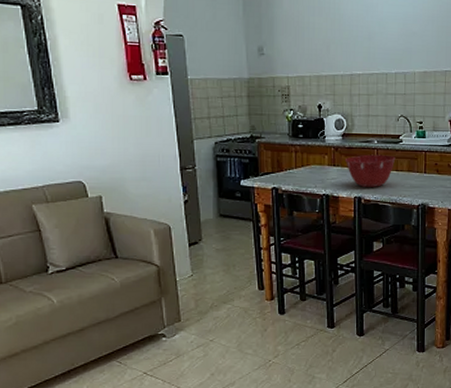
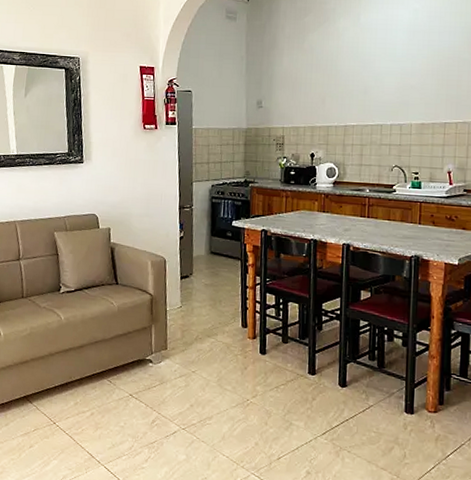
mixing bowl: present [346,154,396,187] -> none [335,203,388,236]

